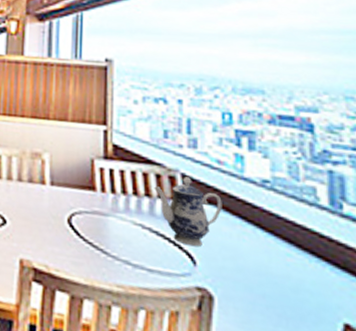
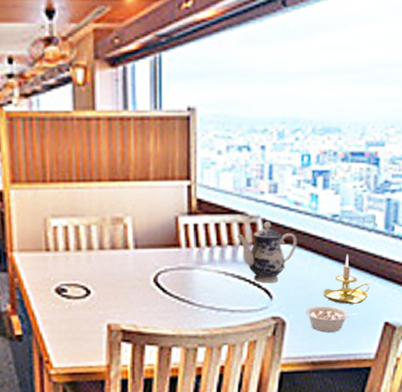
legume: none [237,283,307,323] -> present [305,306,359,332]
candle holder: none [258,228,323,292] -> present [323,254,374,304]

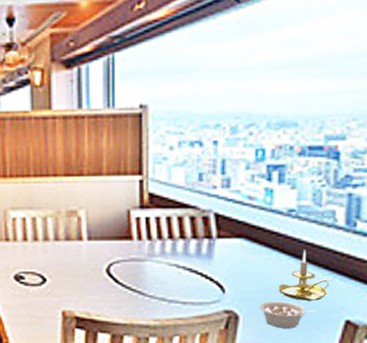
teapot: present [237,221,297,284] -> none [188,216,251,277]

